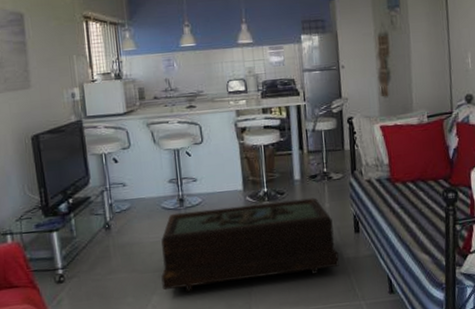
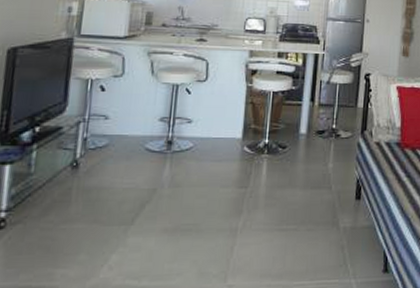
coffee table: present [161,197,339,292] -> none [126,155,335,253]

